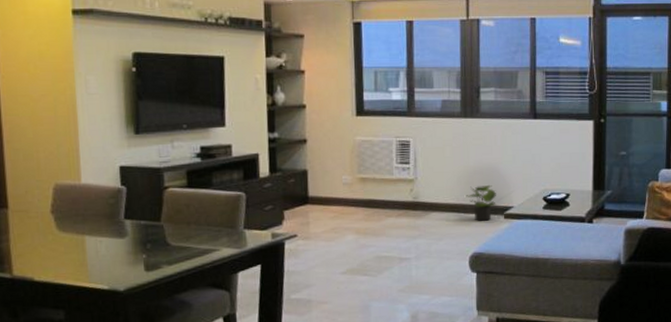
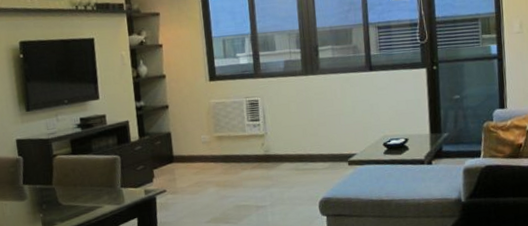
potted plant: present [466,184,496,222] -> none [312,135,340,170]

